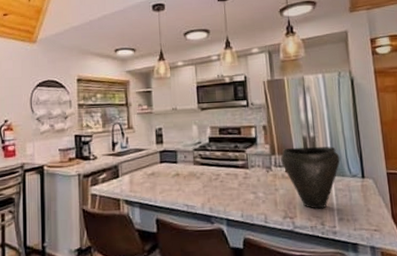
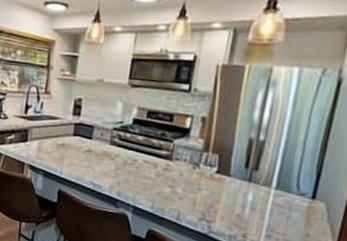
vase: present [281,146,340,209] -> none [213,147,291,221]

